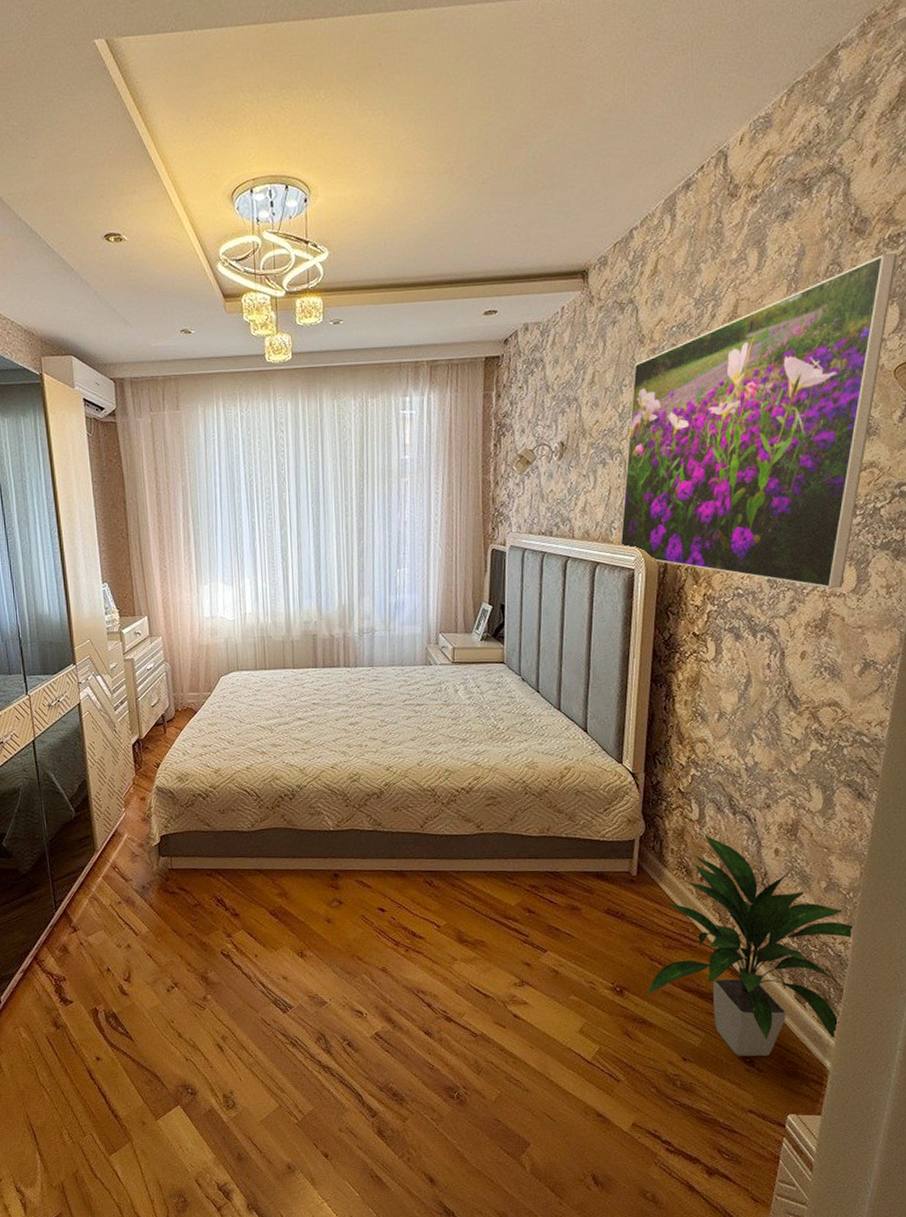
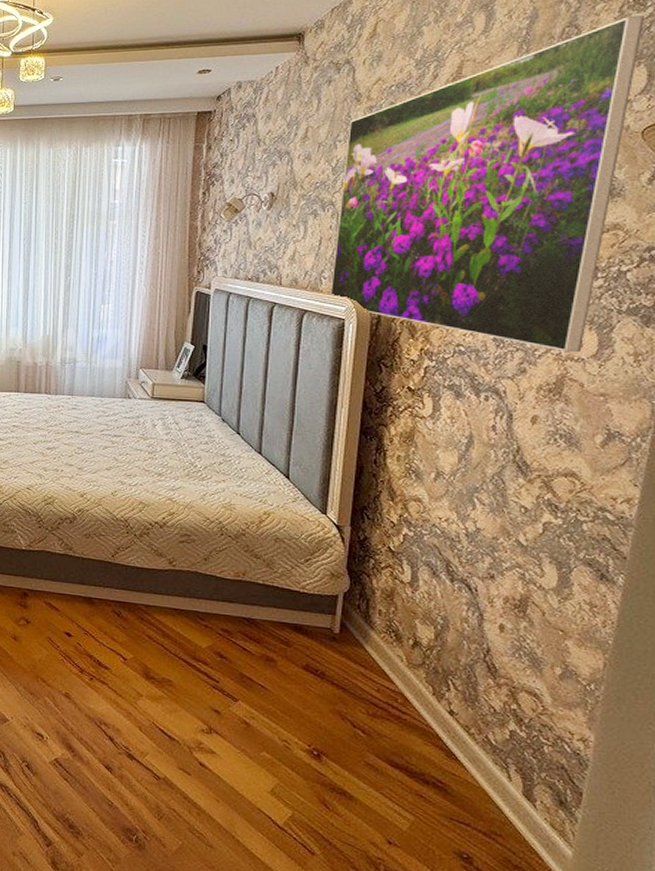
indoor plant: present [645,834,854,1056] -> none [346,599,596,855]

